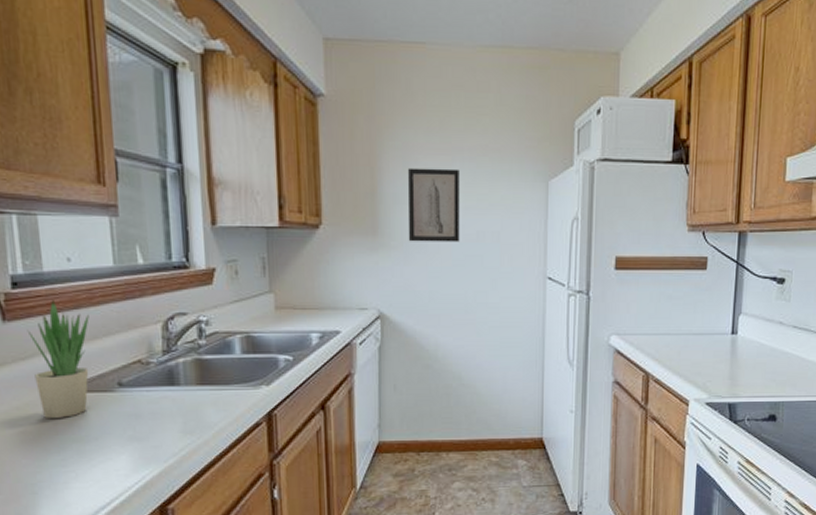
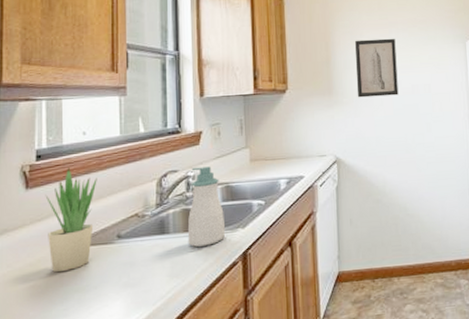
soap bottle: none [201,311,246,402] -> present [187,166,225,247]

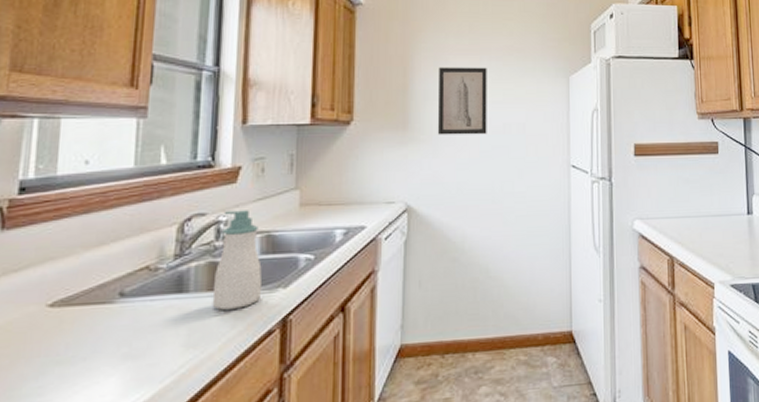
potted plant: present [45,166,97,272] -> none [25,203,99,338]

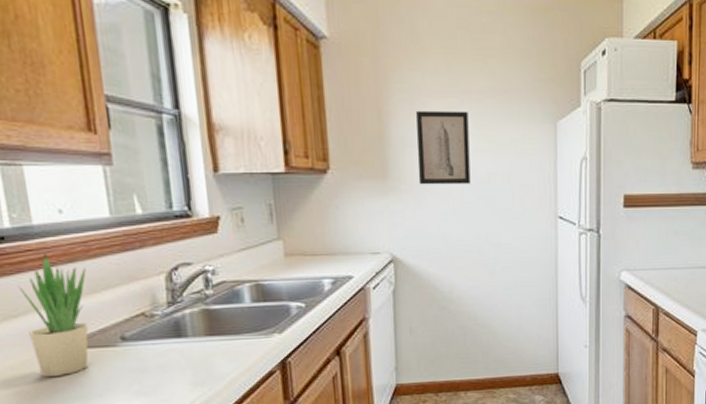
potted plant: none [25,203,99,338] -> present [18,252,89,377]
soap bottle: present [212,210,262,310] -> none [209,260,258,353]

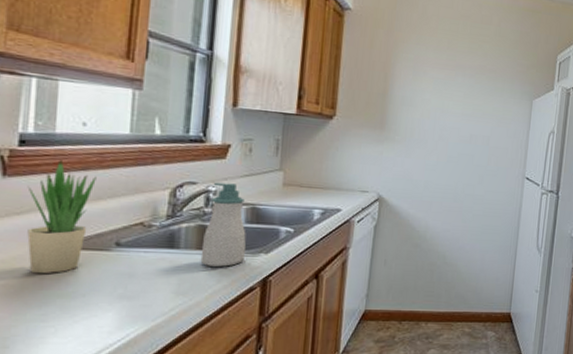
soap bottle: none [209,260,258,353] -> present [200,182,246,267]
wall art: present [416,110,471,185] -> none [411,77,461,142]

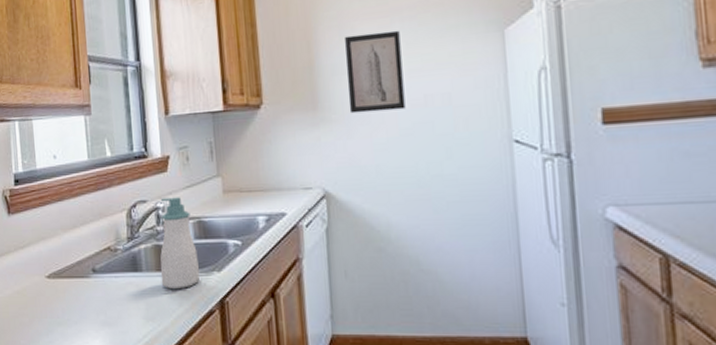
potted plant: present [27,159,97,273] -> none [25,192,70,302]
wall art: none [411,77,461,142] -> present [345,30,406,114]

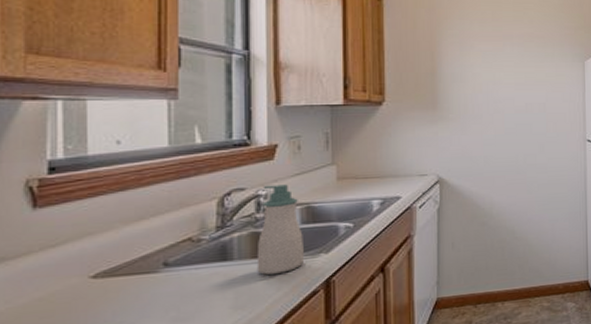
wall art: present [345,30,406,114] -> none [464,52,511,114]

